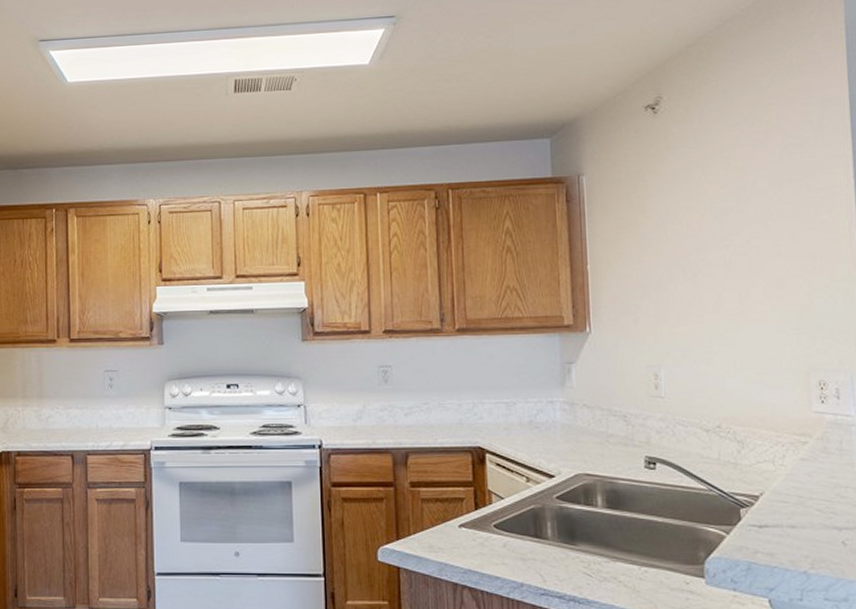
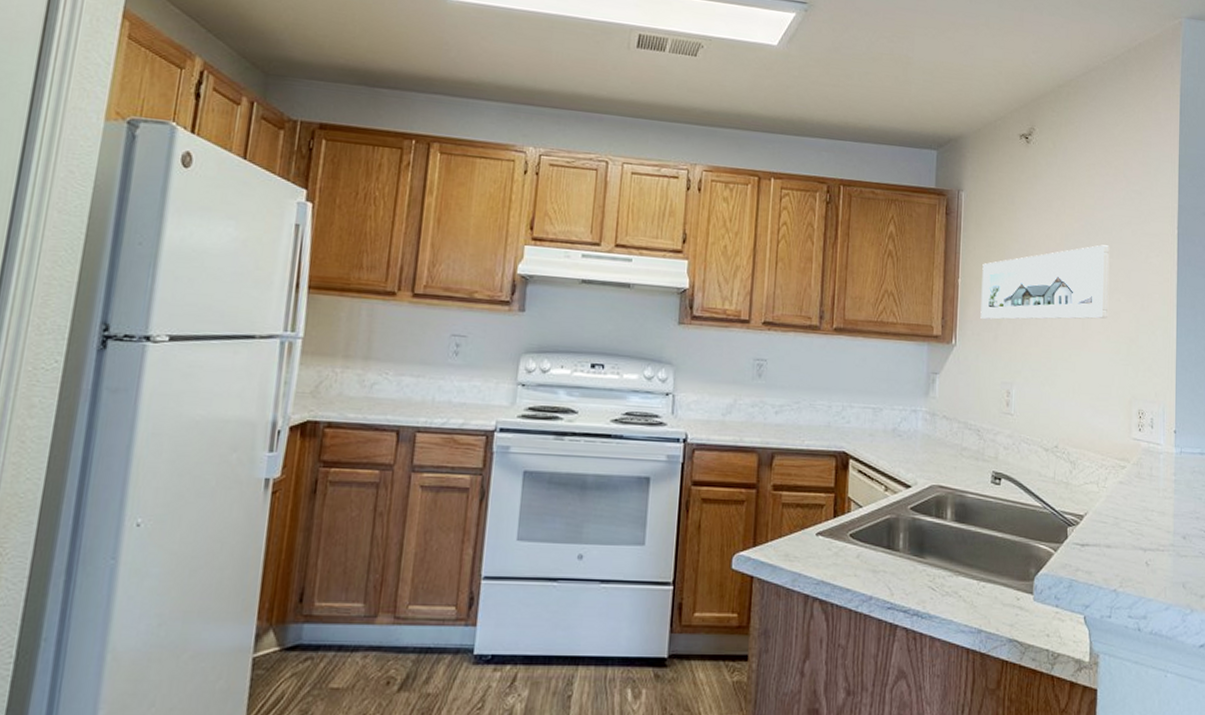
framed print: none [613,208,770,303] -> present [980,245,1110,320]

